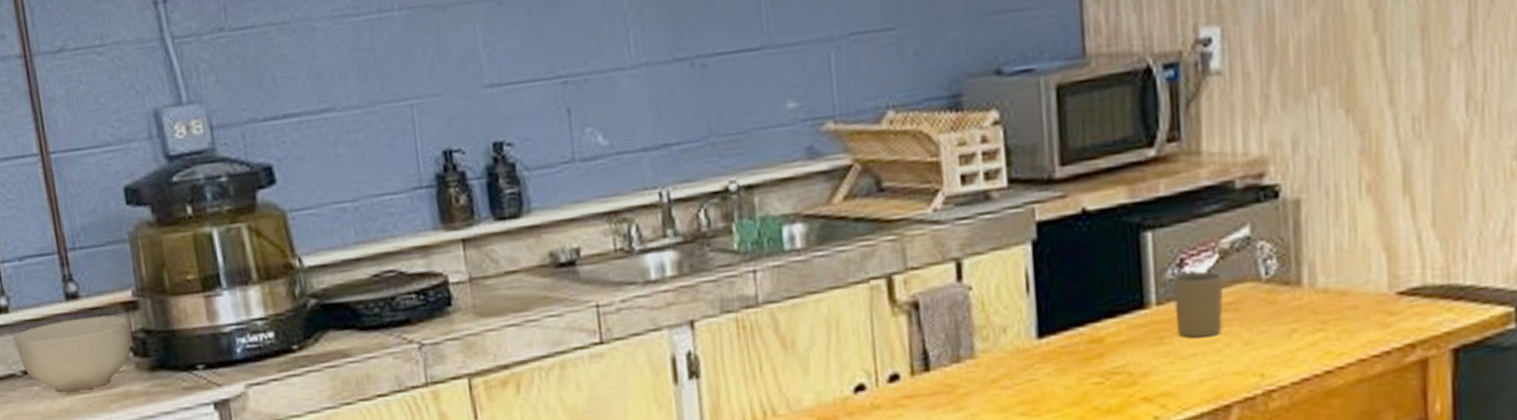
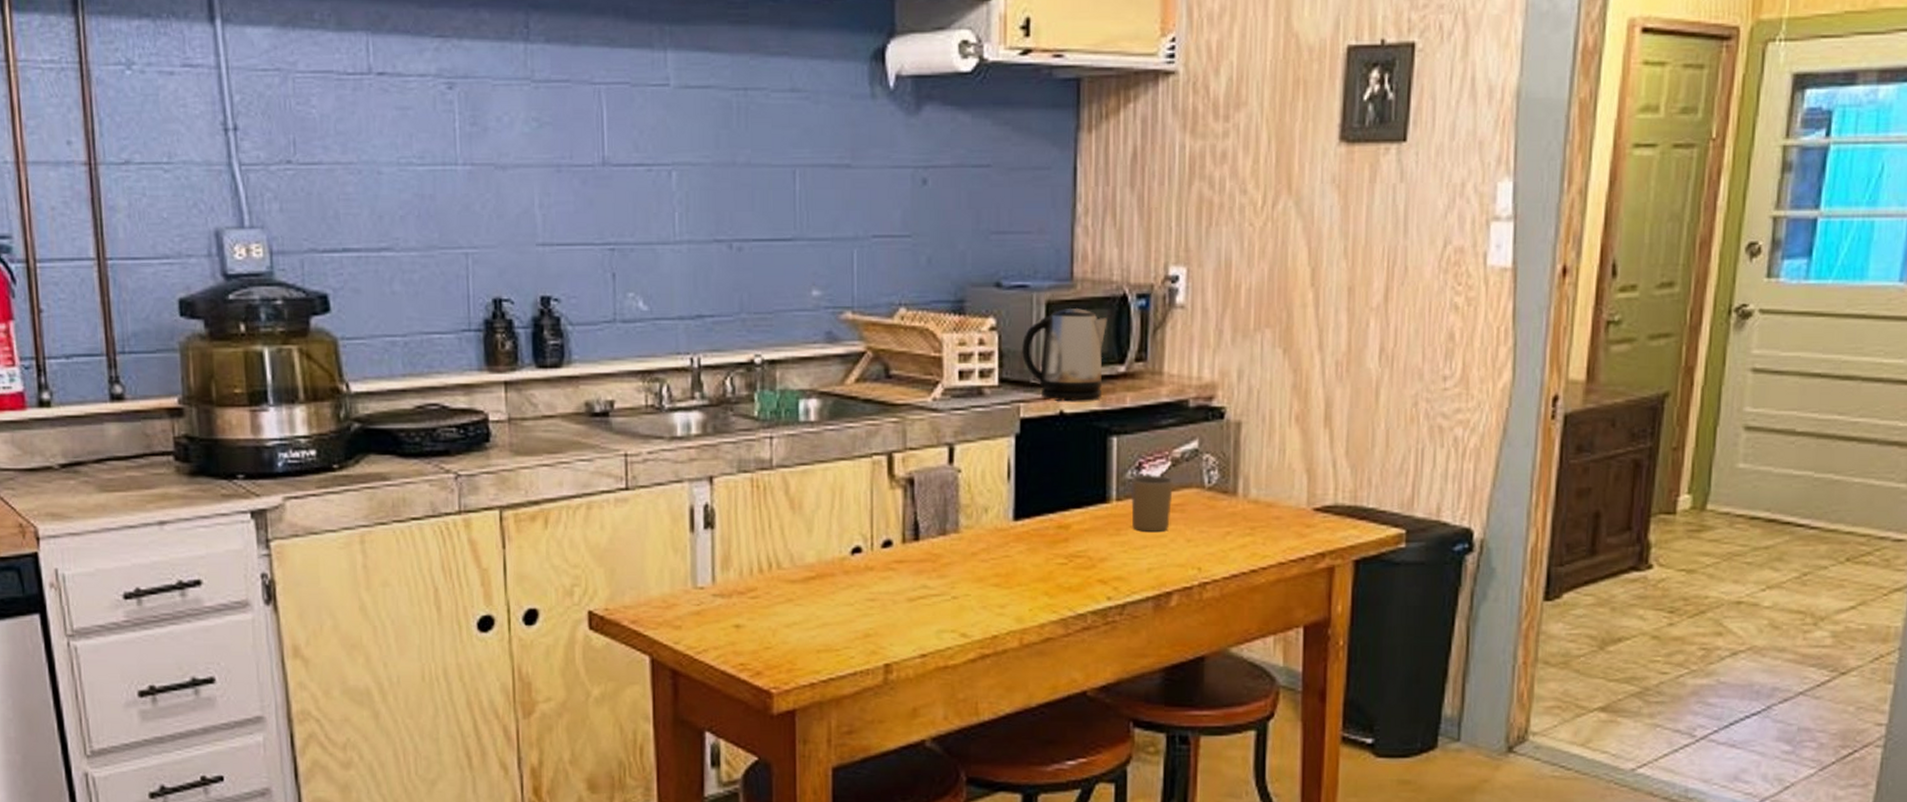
bowl: present [12,315,132,393] -> none [53,419,175,489]
kettle: none [1031,88,1130,197] -> present [1022,308,1107,401]

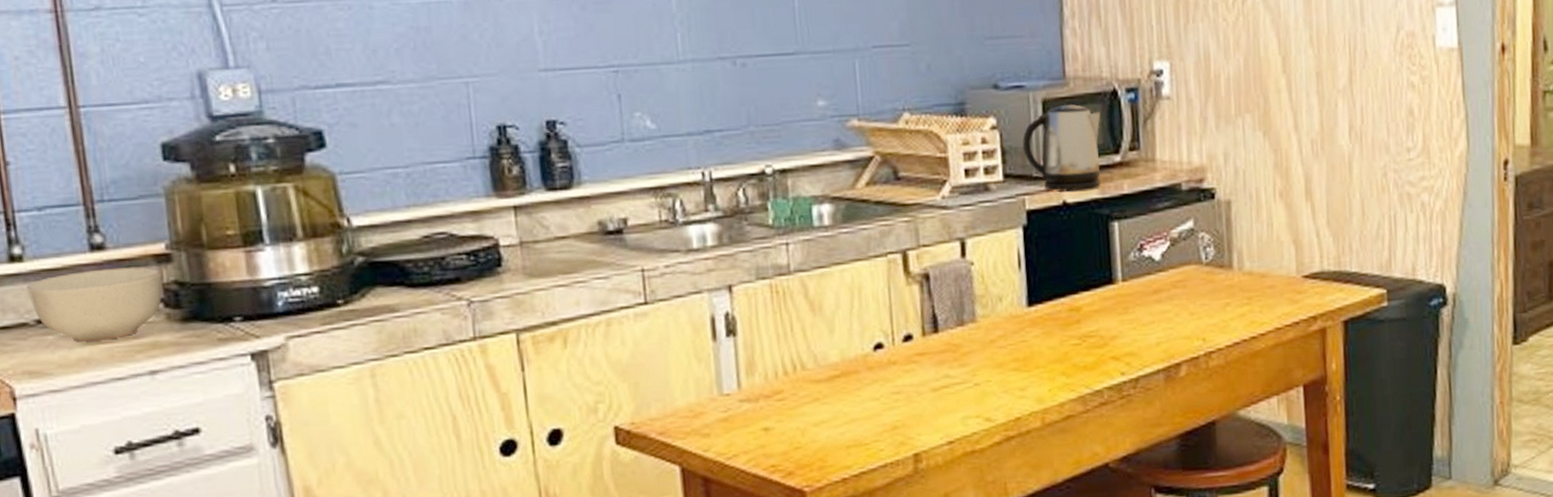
bowl: none [53,419,175,489] -> present [26,266,163,342]
mug: present [1130,475,1173,532] -> none [1134,255,1174,308]

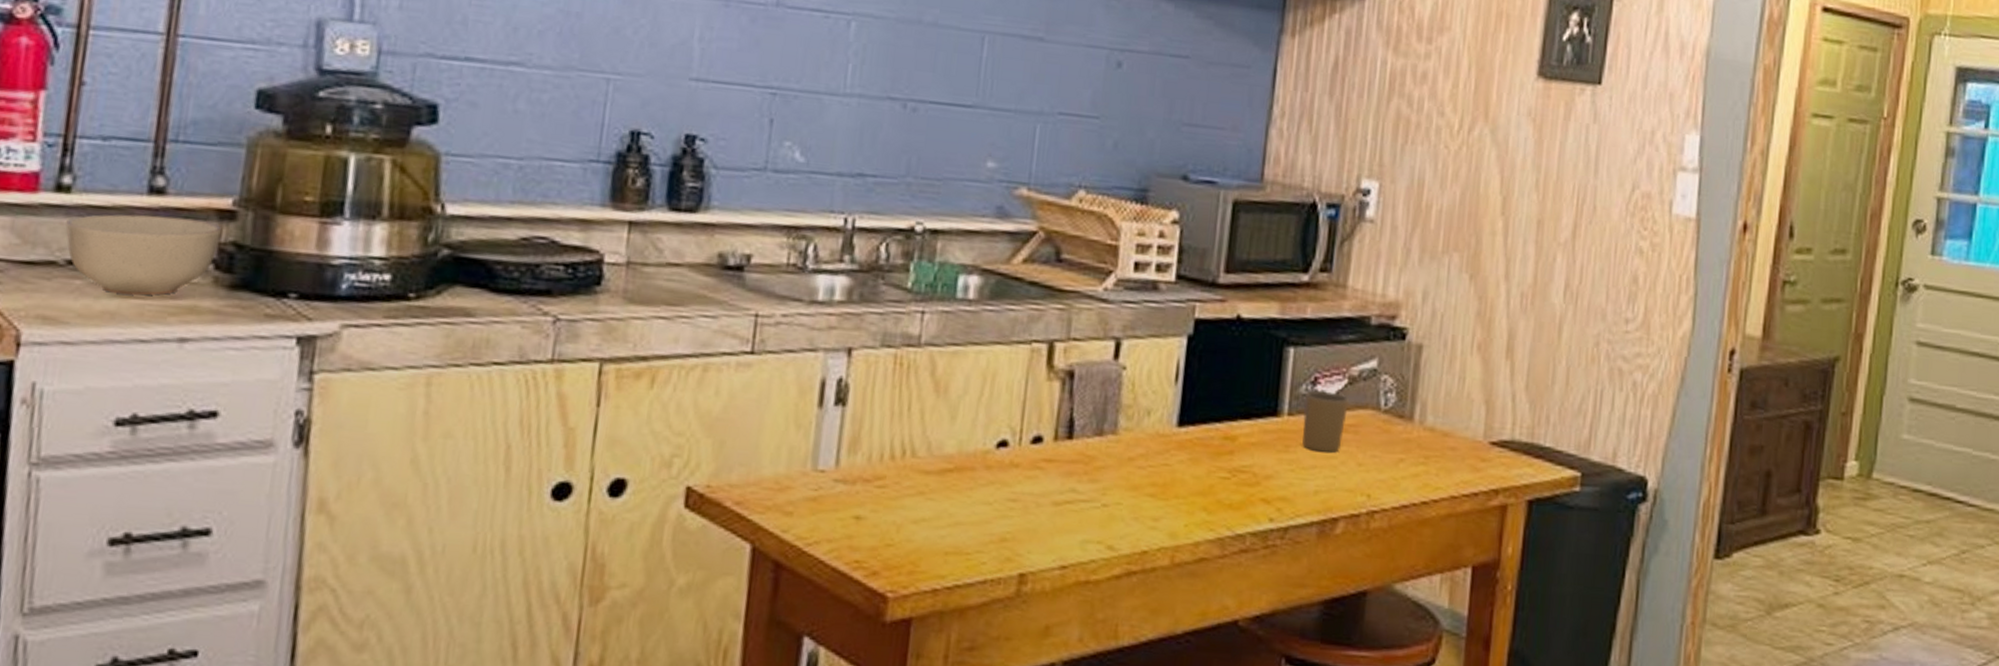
kettle: present [1022,104,1101,192] -> none [1203,210,1295,307]
mug: none [1134,255,1174,308] -> present [1302,390,1349,453]

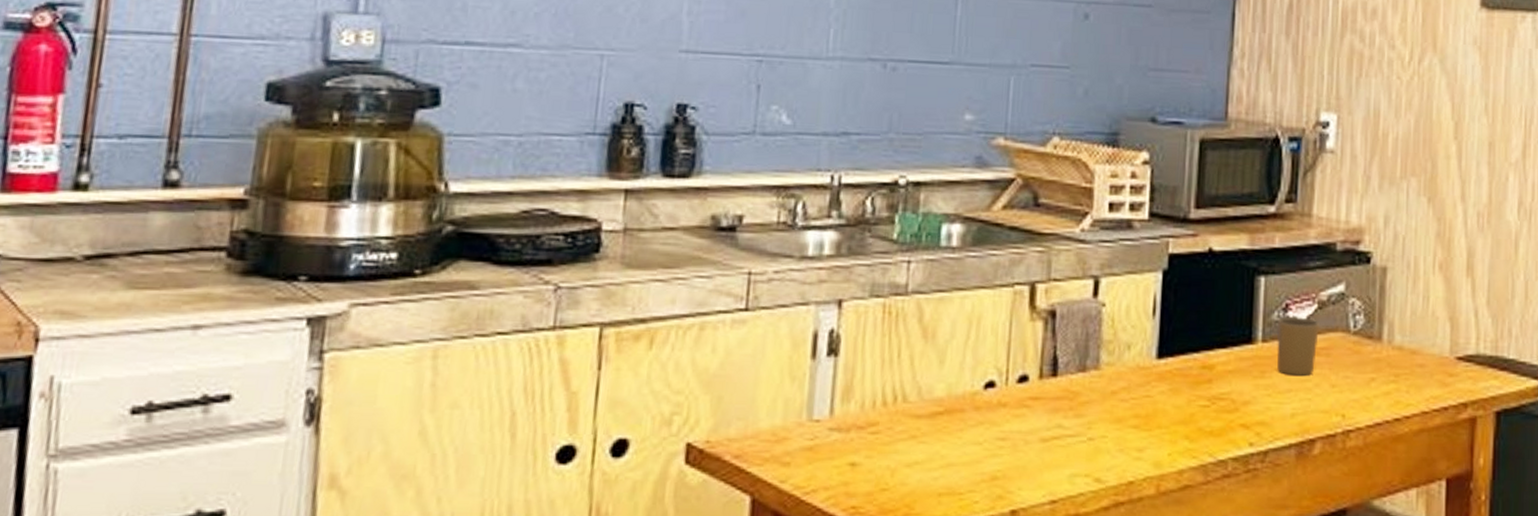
bowl: present [65,214,223,296] -> none [83,208,235,286]

